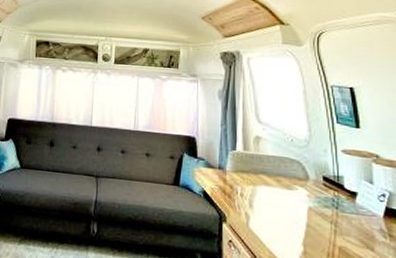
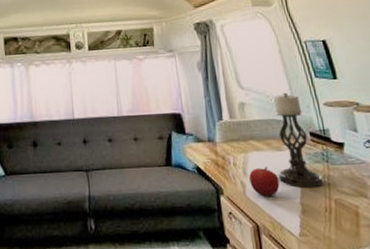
fruit: none [255,202,284,232] -> present [249,166,280,197]
candle holder: none [284,133,331,231] -> present [271,92,325,187]

